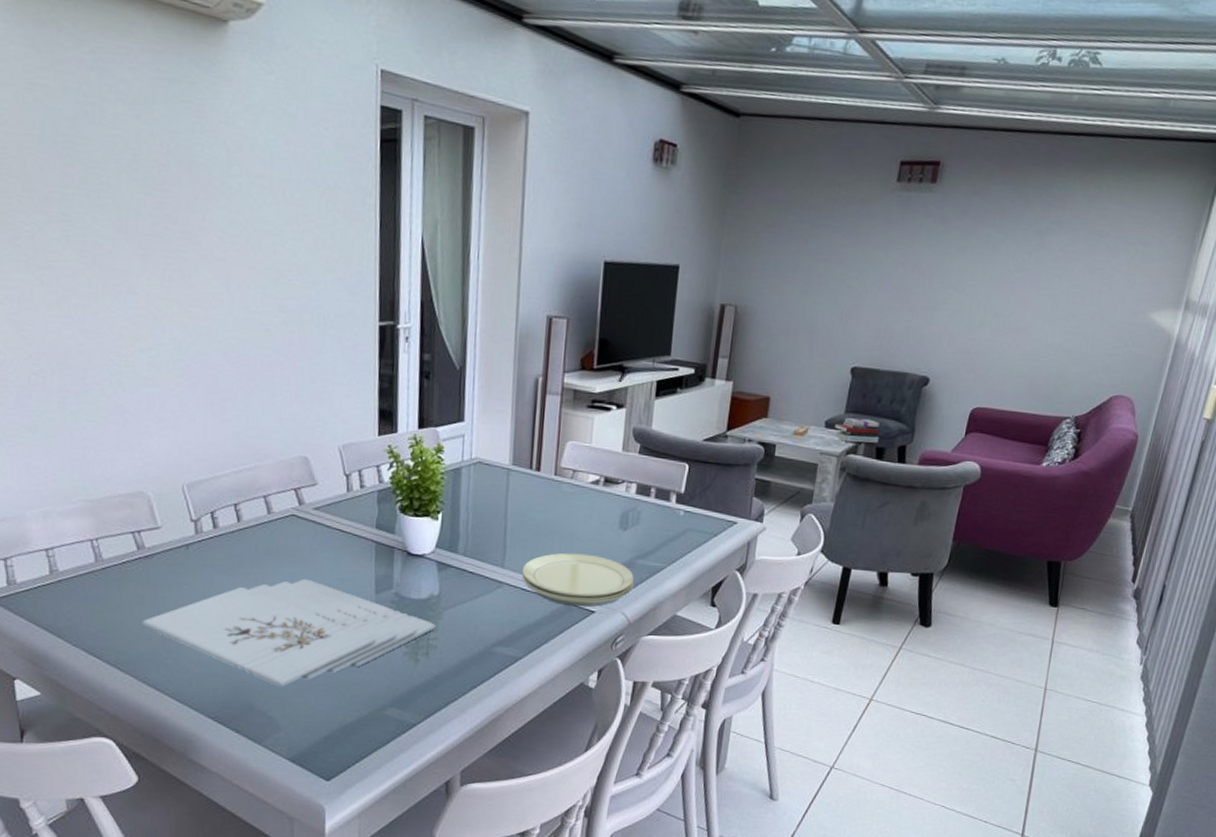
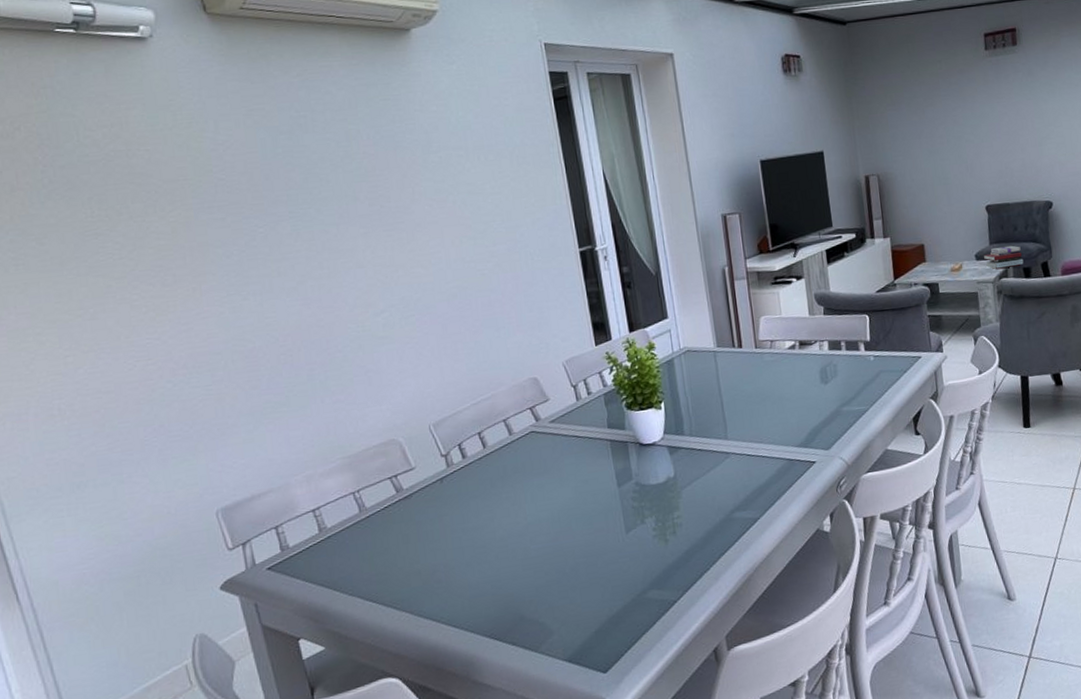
placemat: present [141,578,437,687] -> none [410,486,679,593]
plate: present [521,552,635,607] -> none [744,411,845,462]

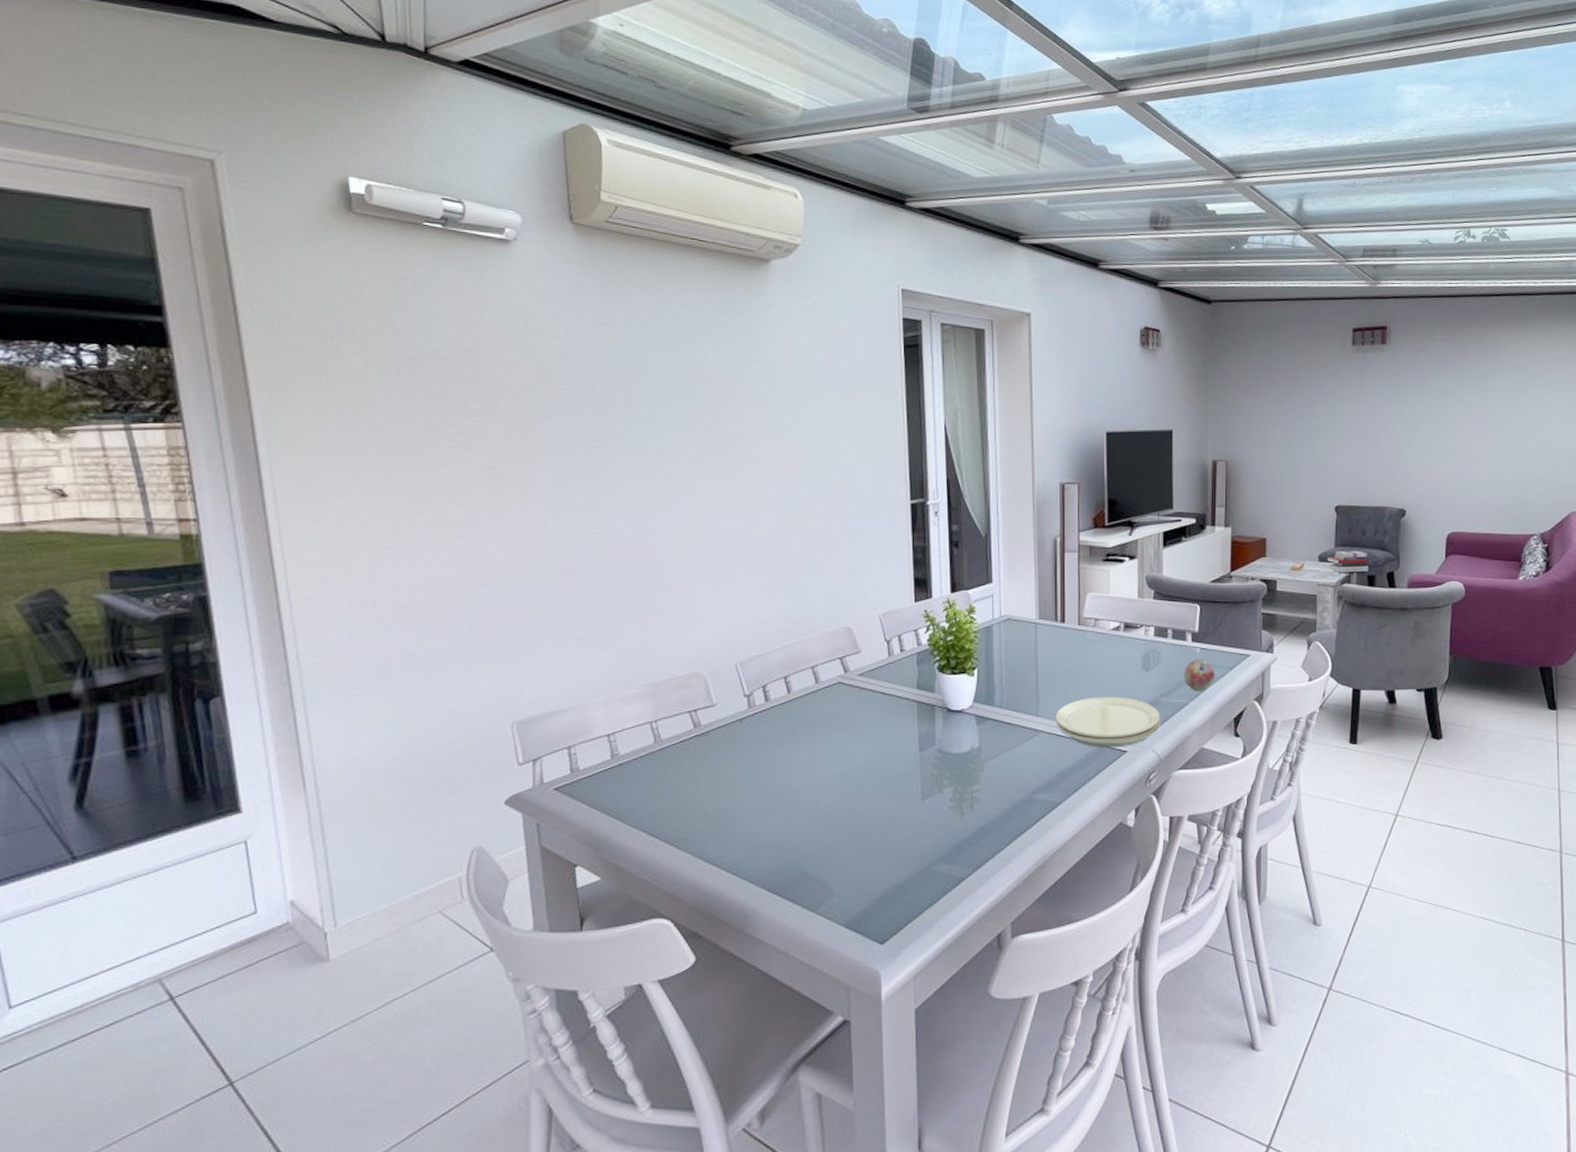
plate: none [744,411,845,462] -> present [1055,696,1161,748]
fruit: none [861,366,891,398] -> present [1184,660,1216,692]

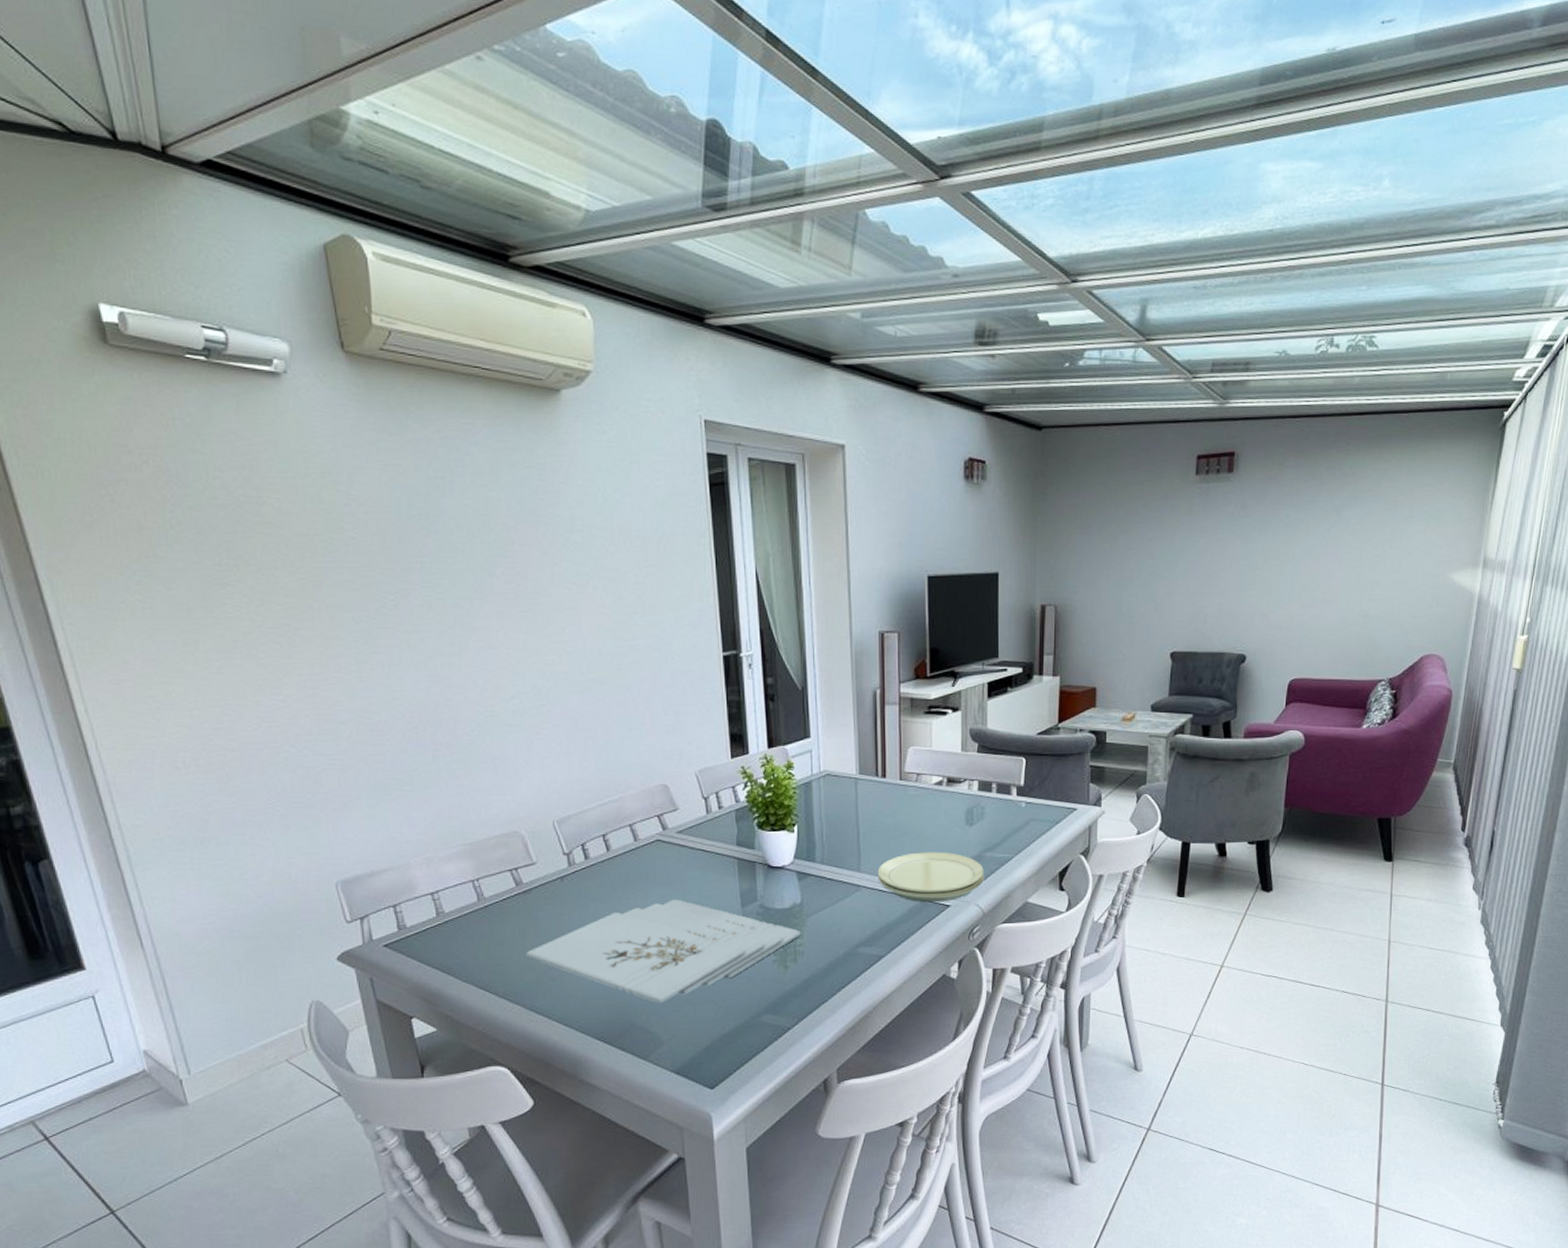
placemat: none [698,742,979,852] -> present [525,899,802,1004]
fruit: present [1184,660,1216,692] -> none [1009,814,1041,847]
books: present [1326,550,1369,573] -> none [1159,699,1204,723]

